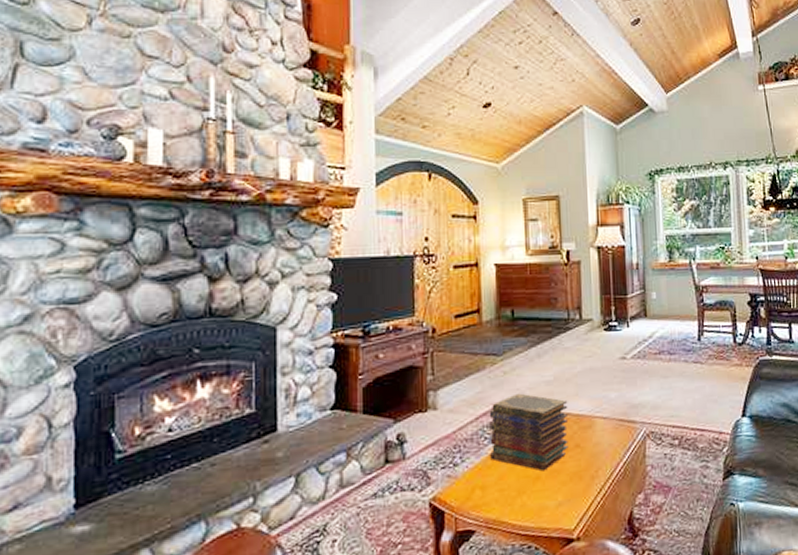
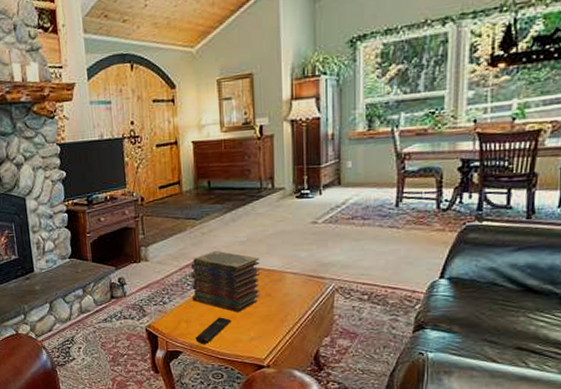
remote control: none [492,478,536,518] -> present [195,317,231,344]

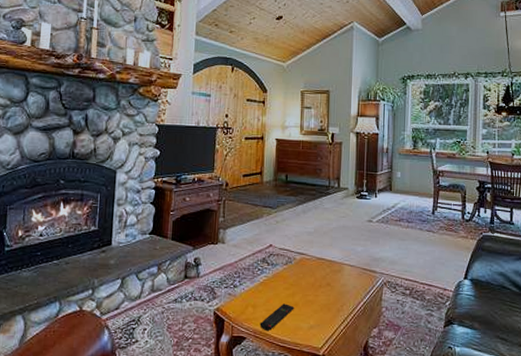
book stack: present [190,250,260,313] -> none [261,239,324,300]

